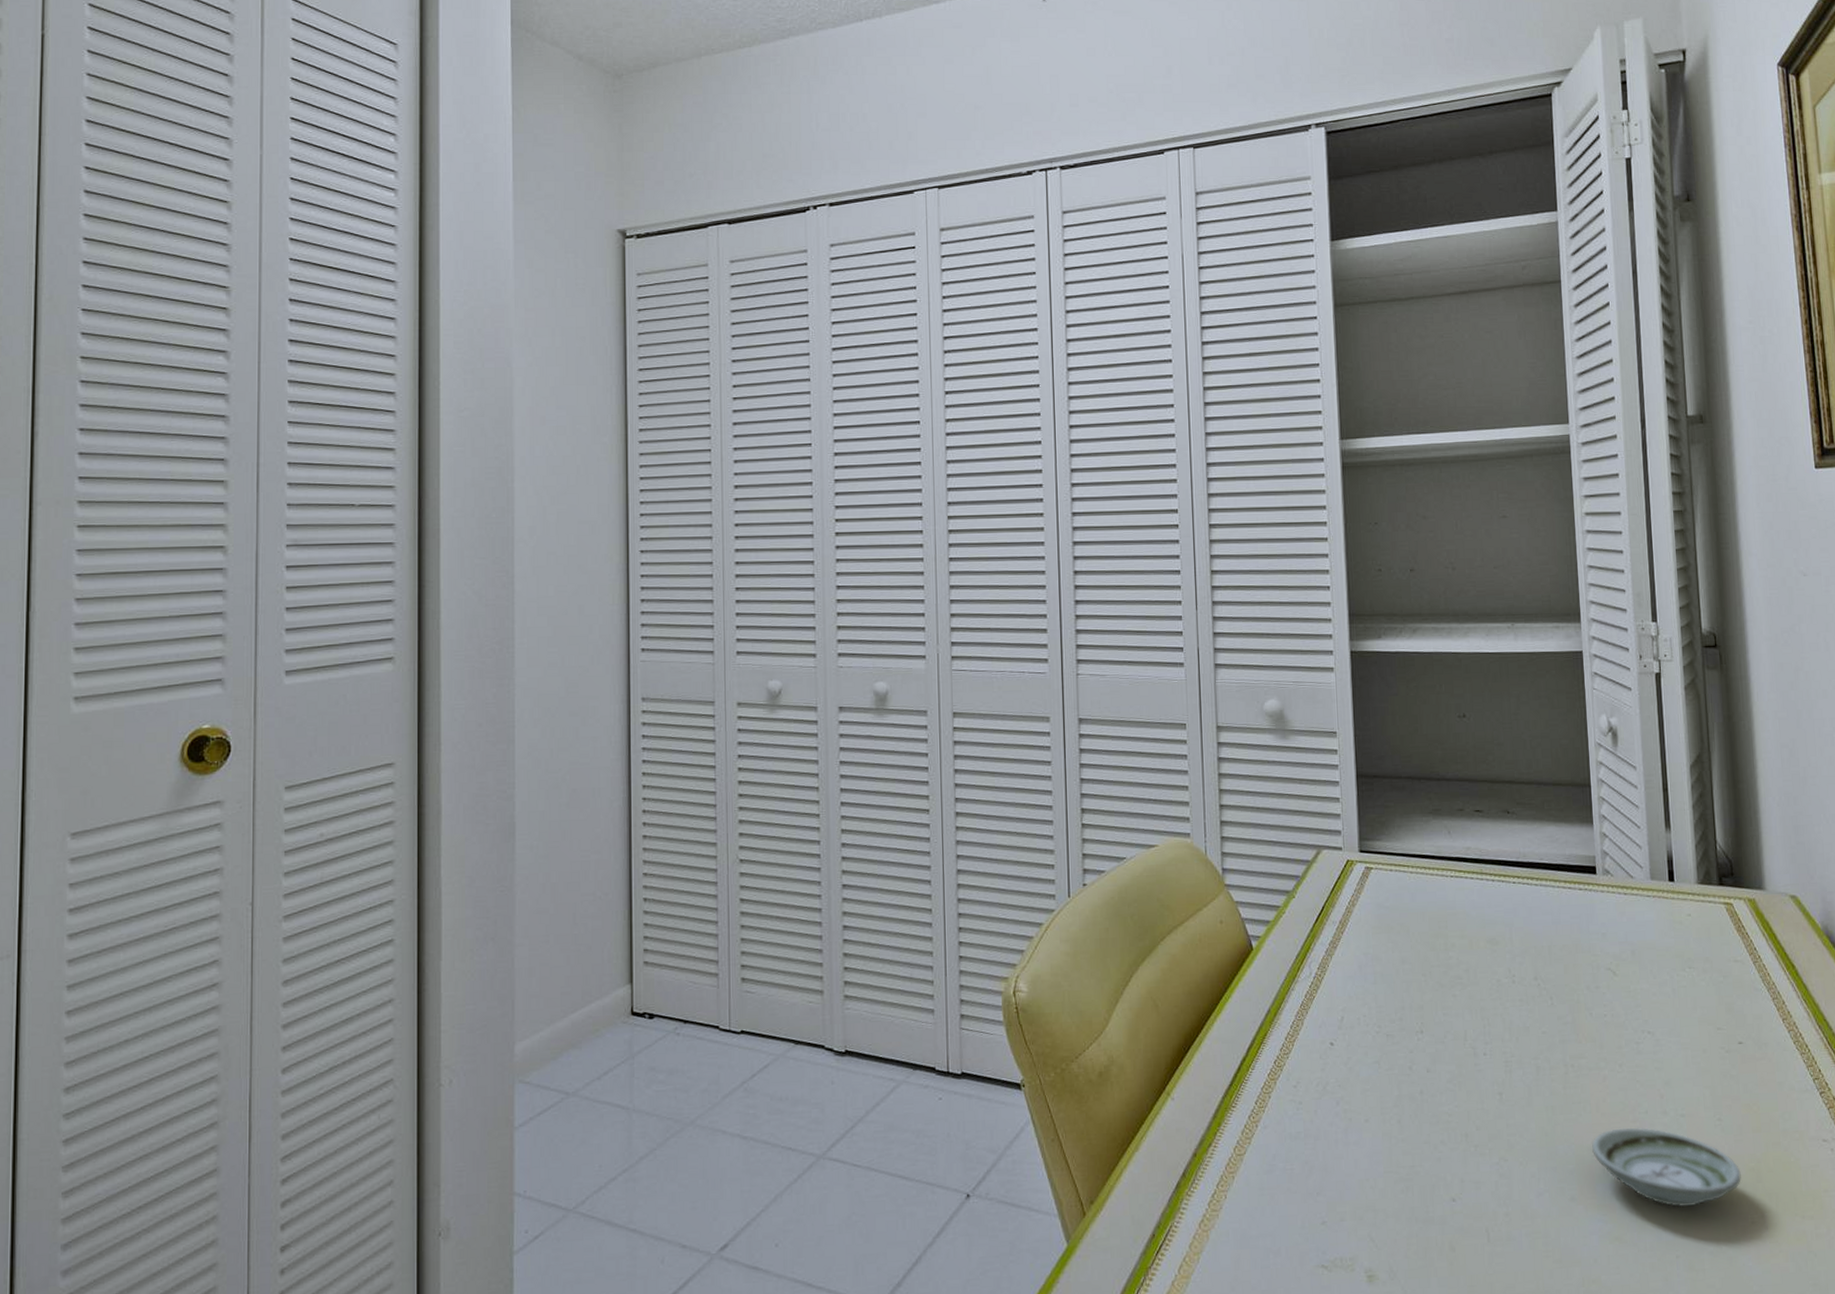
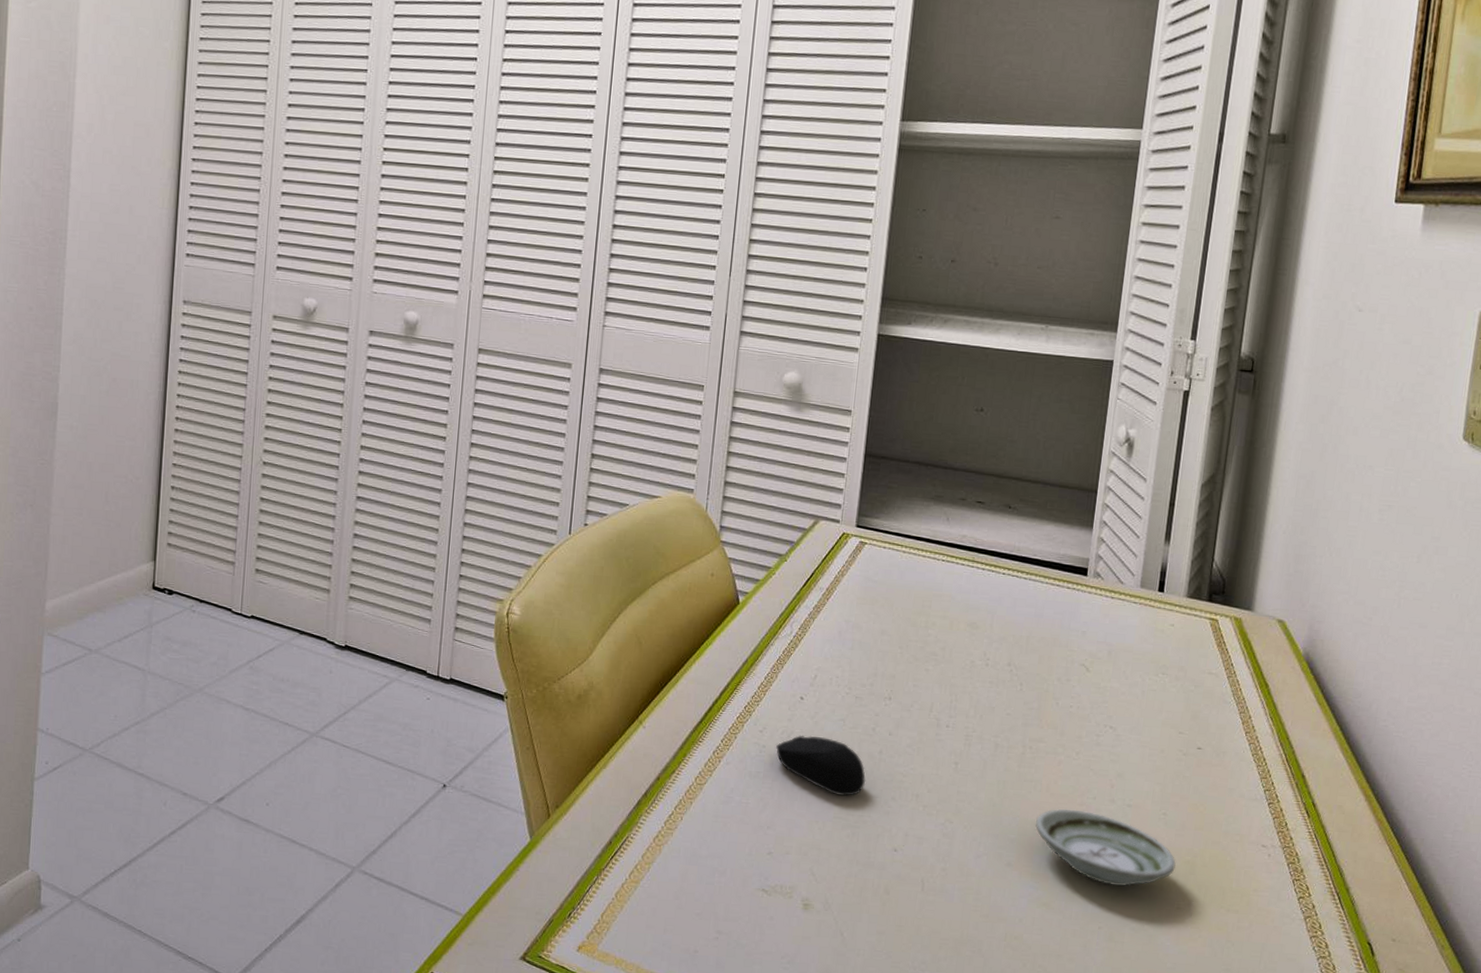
computer mouse: none [1312,1084,1412,1147] -> present [775,735,866,796]

